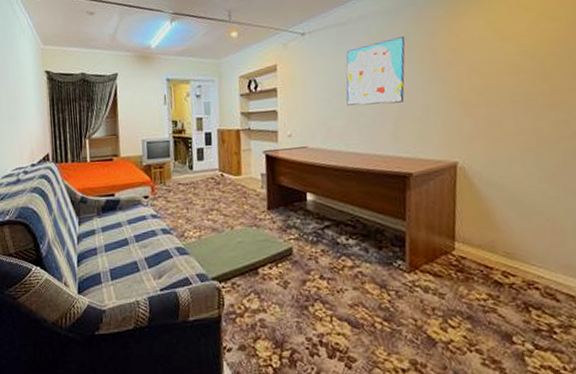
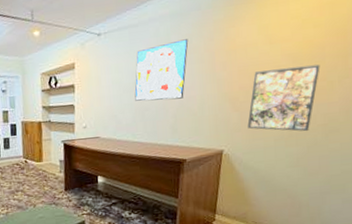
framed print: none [484,61,567,140] -> present [247,64,320,132]

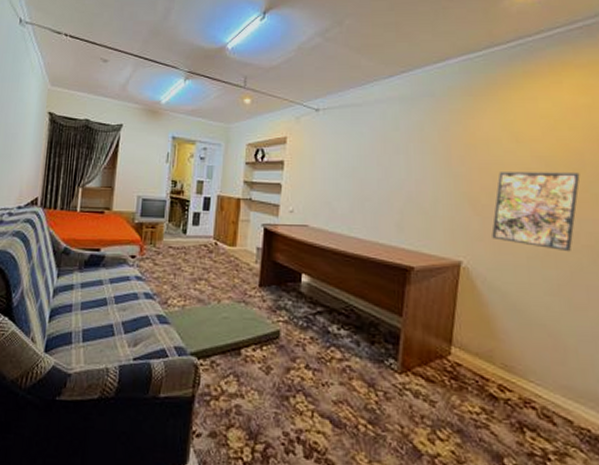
wall art: present [134,39,189,101] -> none [354,126,420,192]

